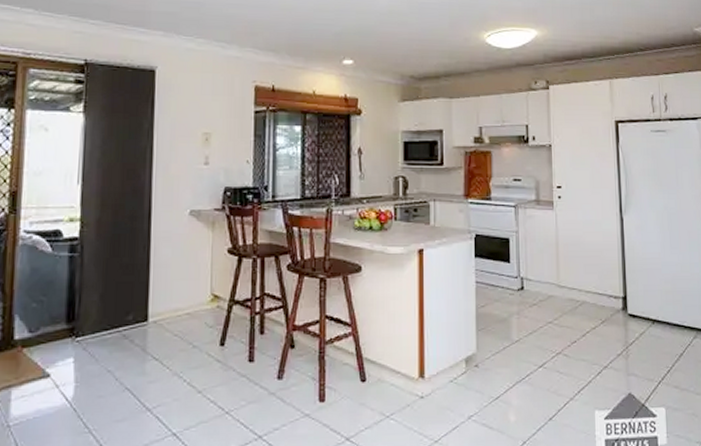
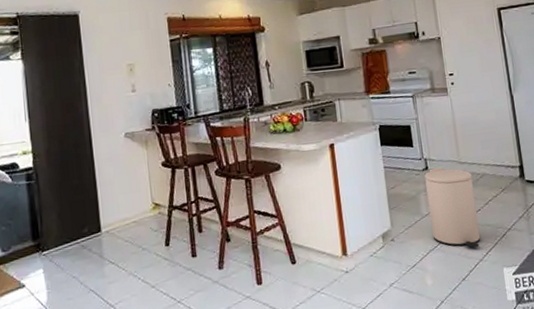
pedal bin: none [519,289,574,384] -> present [425,167,481,248]

